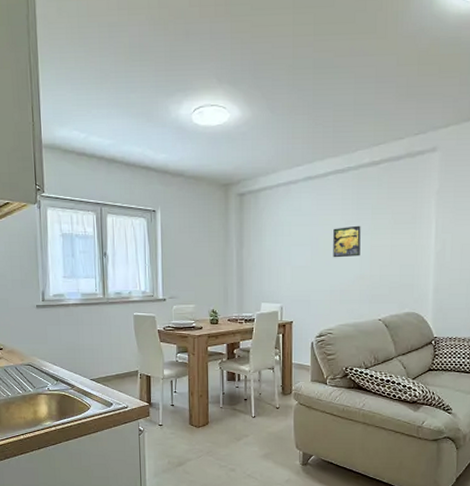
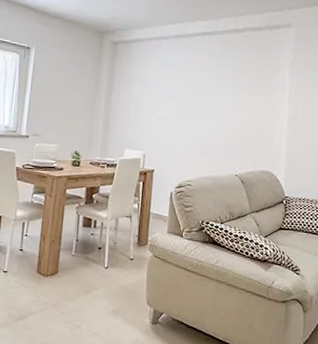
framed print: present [333,225,361,258] -> none [196,84,224,113]

